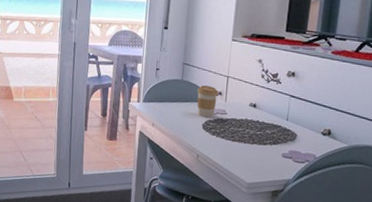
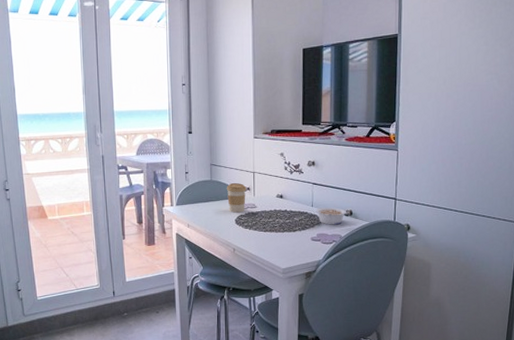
legume: none [290,123,324,144] -> present [315,207,346,225]

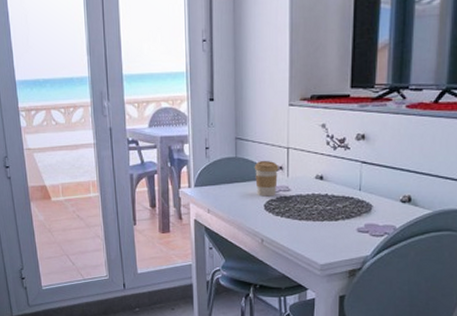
legume: present [315,207,346,225] -> none [363,192,403,214]

